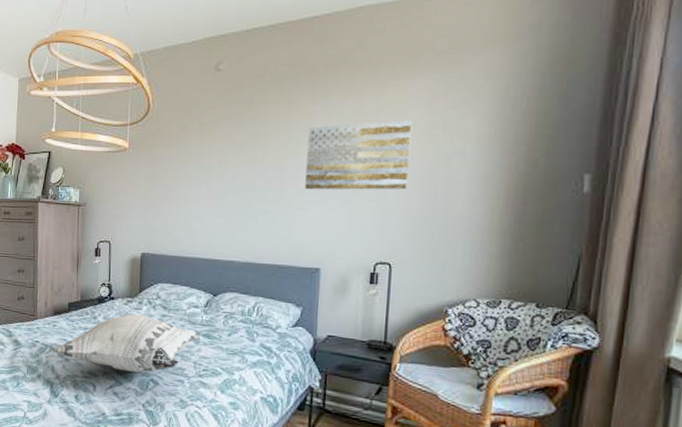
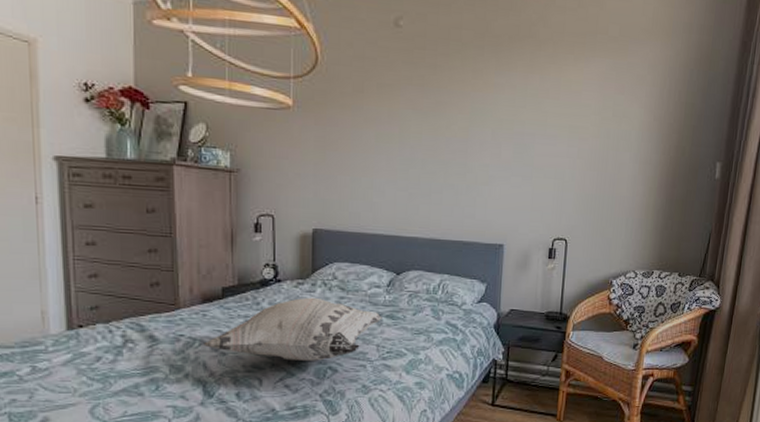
wall art: present [305,120,413,190] -> none [489,100,588,169]

